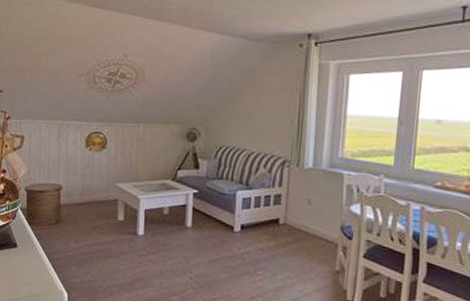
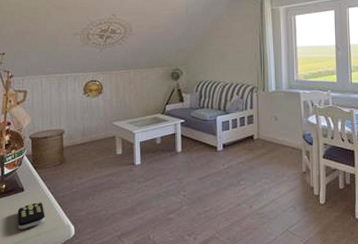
remote control: none [9,261,38,289] -> present [17,202,45,230]

